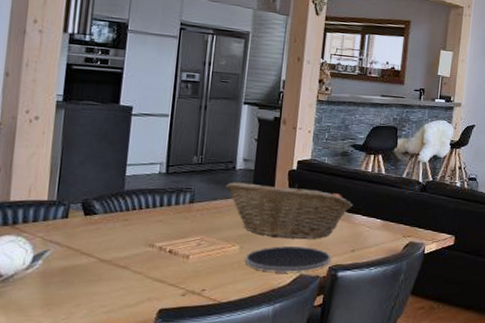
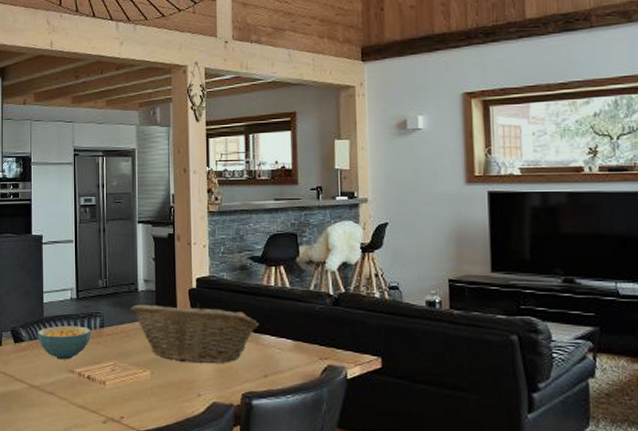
cereal bowl: none [114,199,179,234] -> present [38,325,92,360]
plate: present [245,246,331,273] -> none [157,371,243,401]

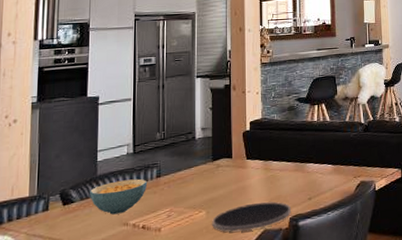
fruit basket: present [131,303,259,363] -> none [188,143,304,198]
plate: none [157,371,243,401] -> present [212,201,291,232]

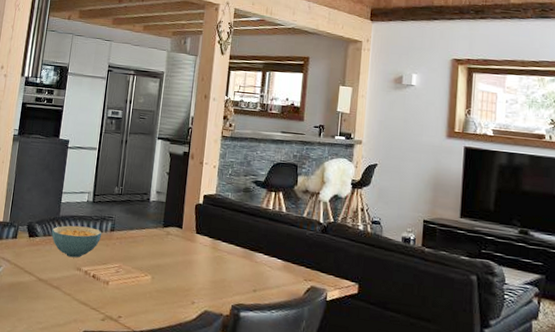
plate: present [212,201,291,232] -> none [155,279,234,308]

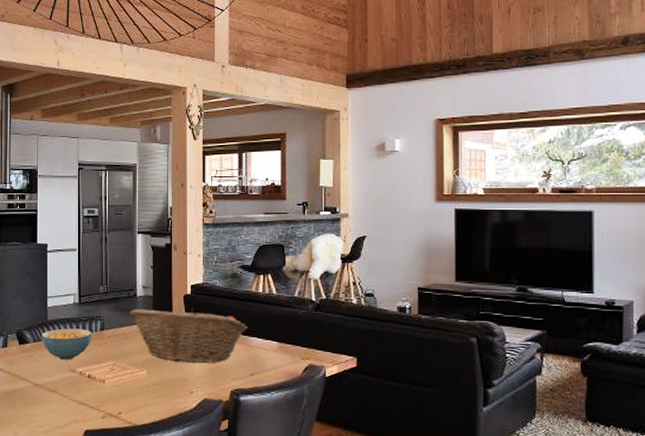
fruit basket: none [141,213,255,275] -> present [130,308,247,363]

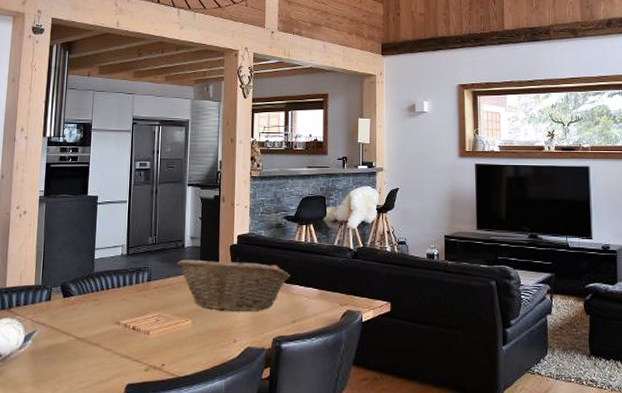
cereal bowl: present [42,328,93,360] -> none [87,280,139,312]

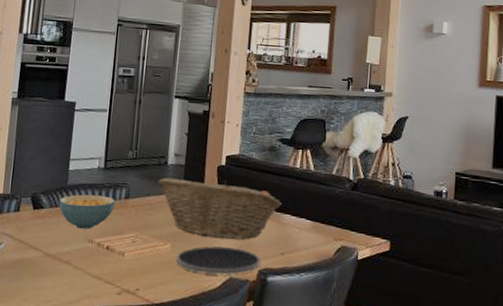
cereal bowl: none [87,280,139,312] -> present [59,194,116,229]
plate: none [197,318,274,346] -> present [176,246,261,275]

